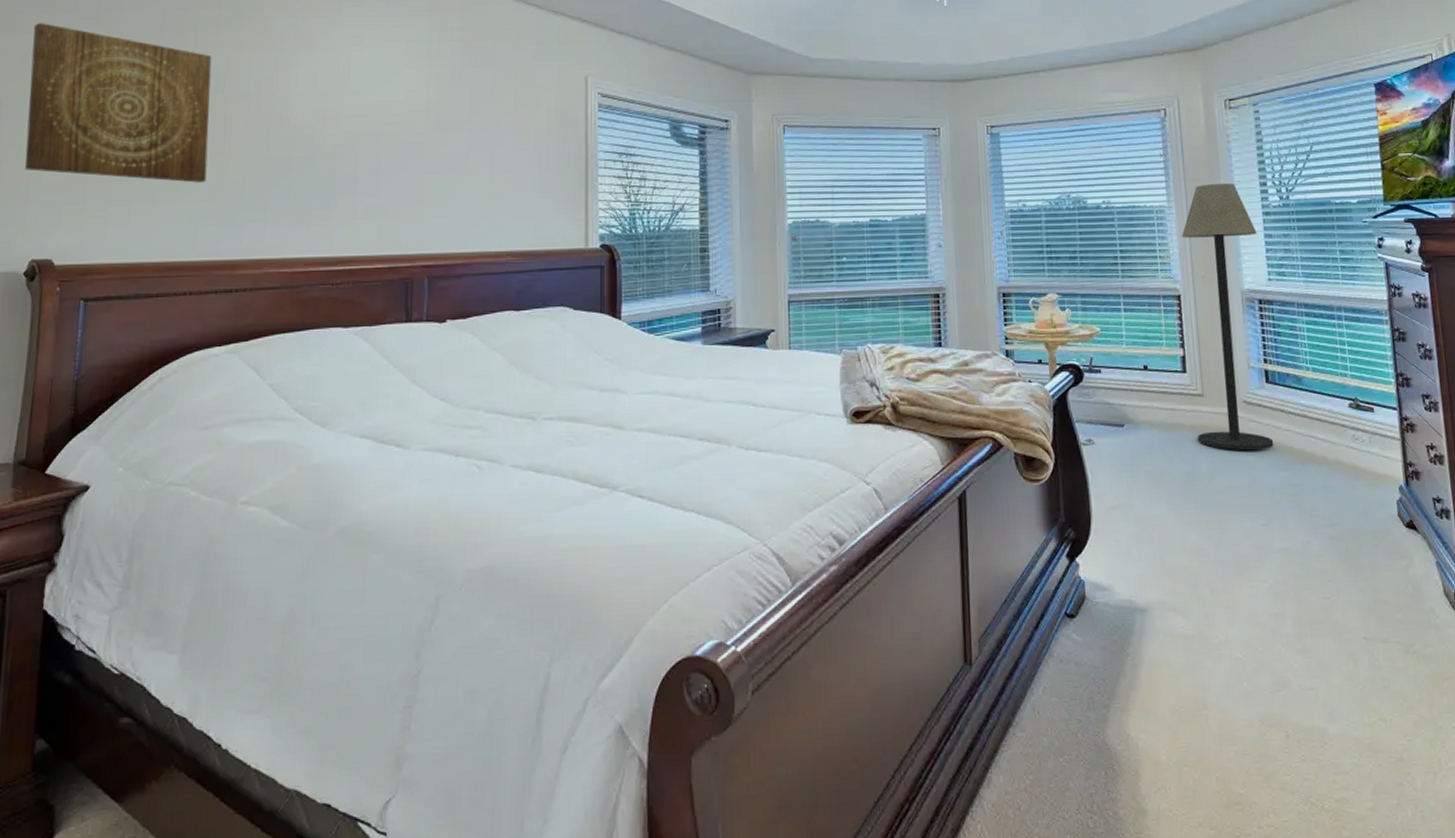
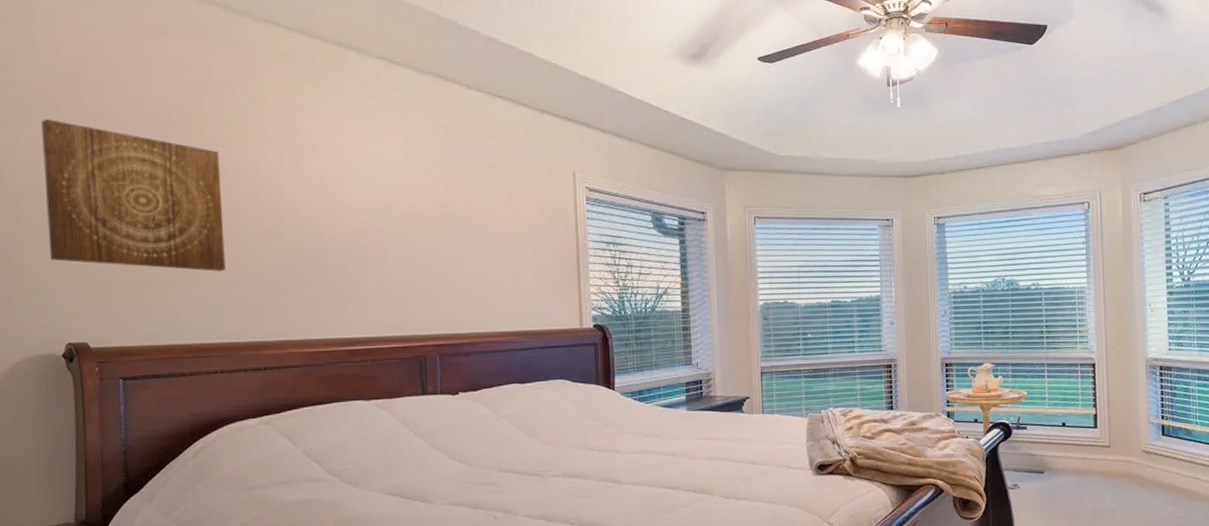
floor lamp: present [1181,183,1274,451] -> none [1098,266,1166,491]

